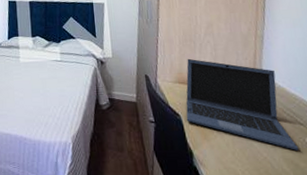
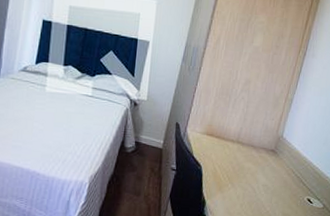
laptop: present [186,58,299,150] -> none [206,111,297,207]

